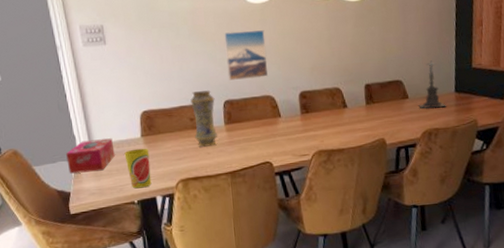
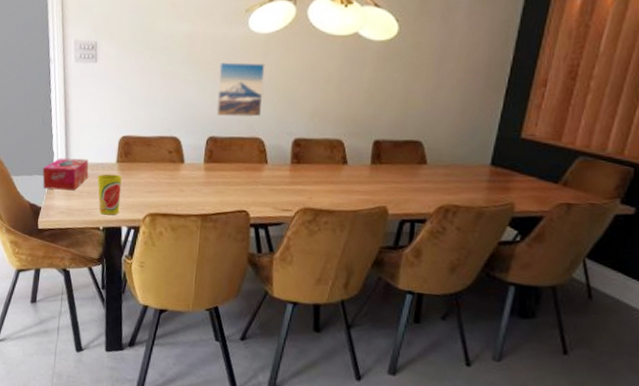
vase: present [190,90,218,147] -> none [170,123,198,184]
candle holder: present [418,60,447,109] -> none [438,122,477,182]

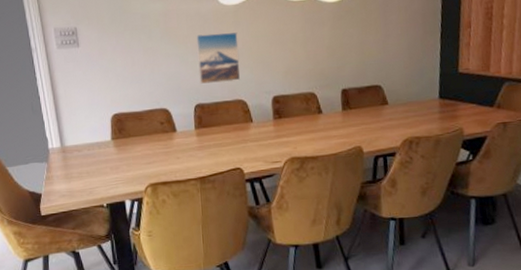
tissue box: present [42,158,89,191] -> none [38,140,86,175]
cup: present [97,174,122,216] -> none [95,151,121,192]

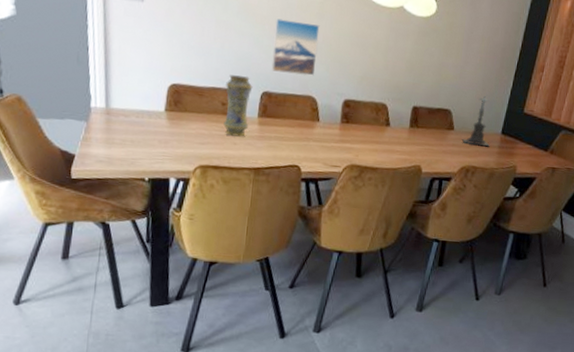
vase: none [161,94,188,151] -> present [223,75,253,137]
candle holder: none [399,64,430,116] -> present [462,96,491,147]

